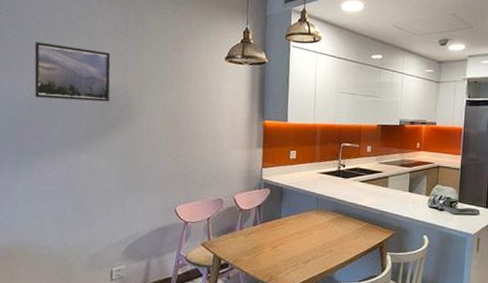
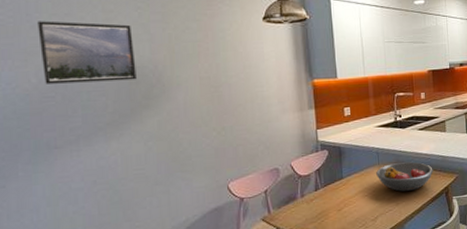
fruit bowl: none [313,211,370,240] -> present [376,162,433,192]

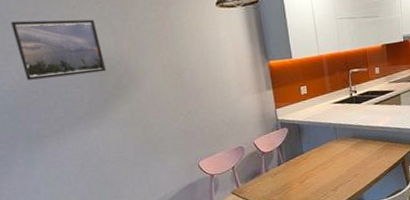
fruit bowl: present [376,162,433,192] -> none [334,135,390,163]

